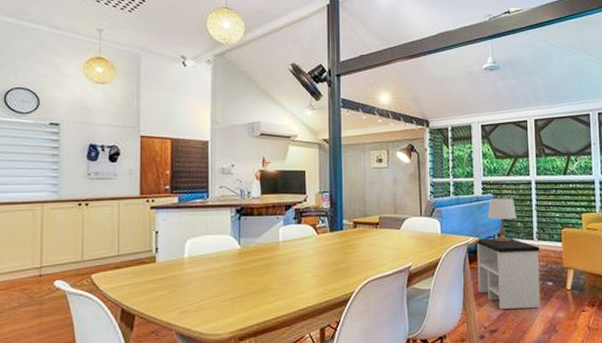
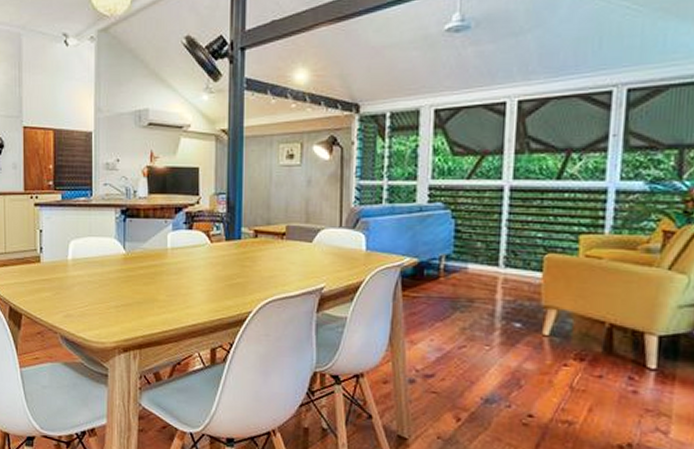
side table: present [475,238,540,309] -> none [412,260,507,355]
table lamp: present [487,198,517,243] -> none [433,209,477,267]

